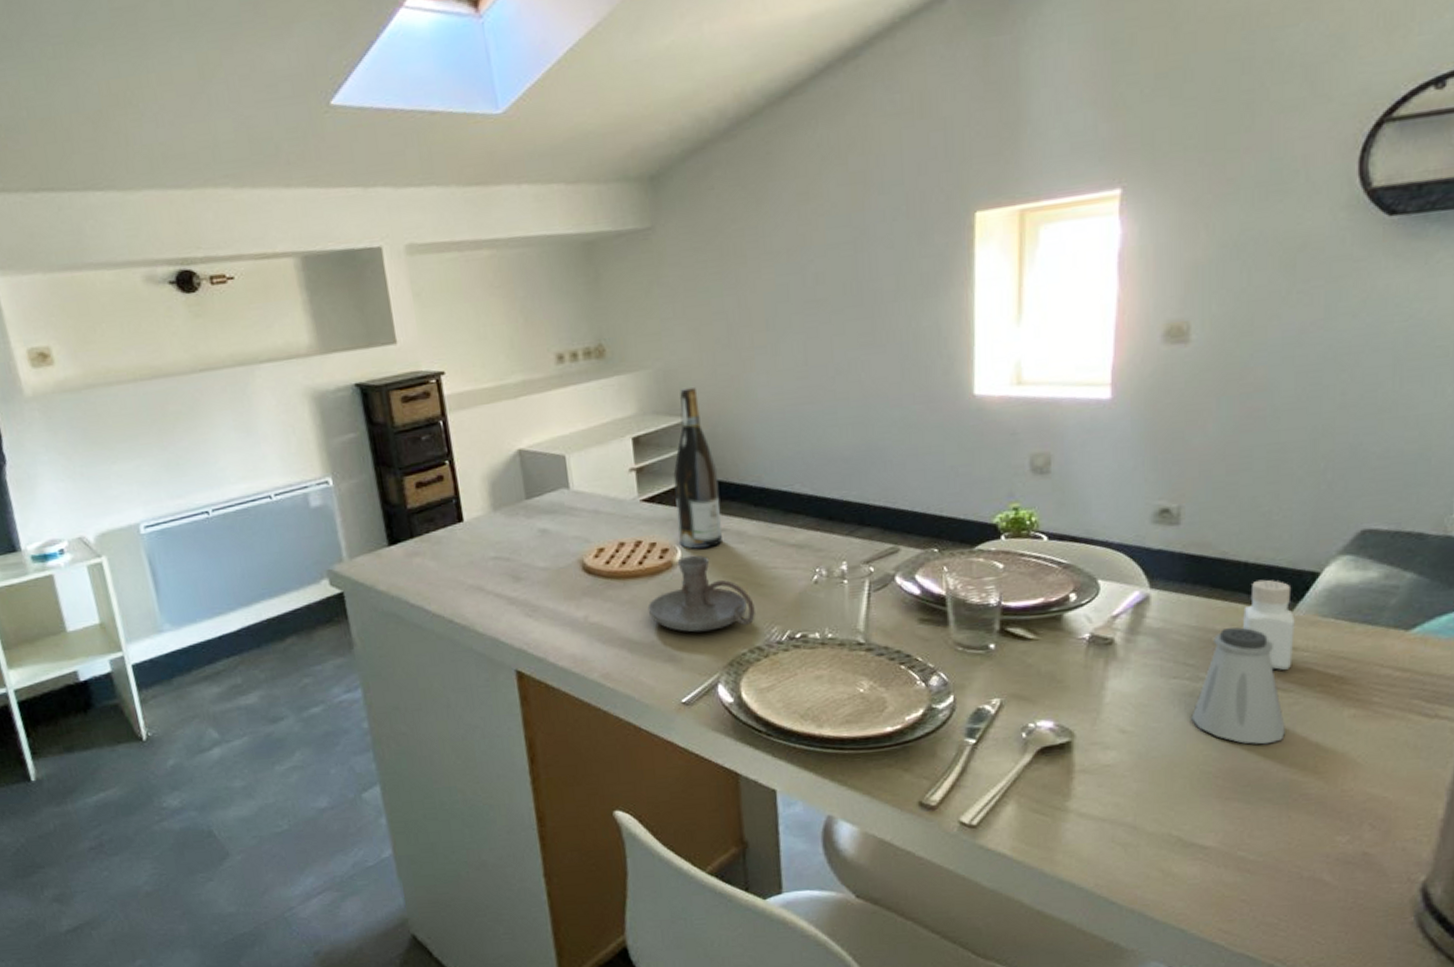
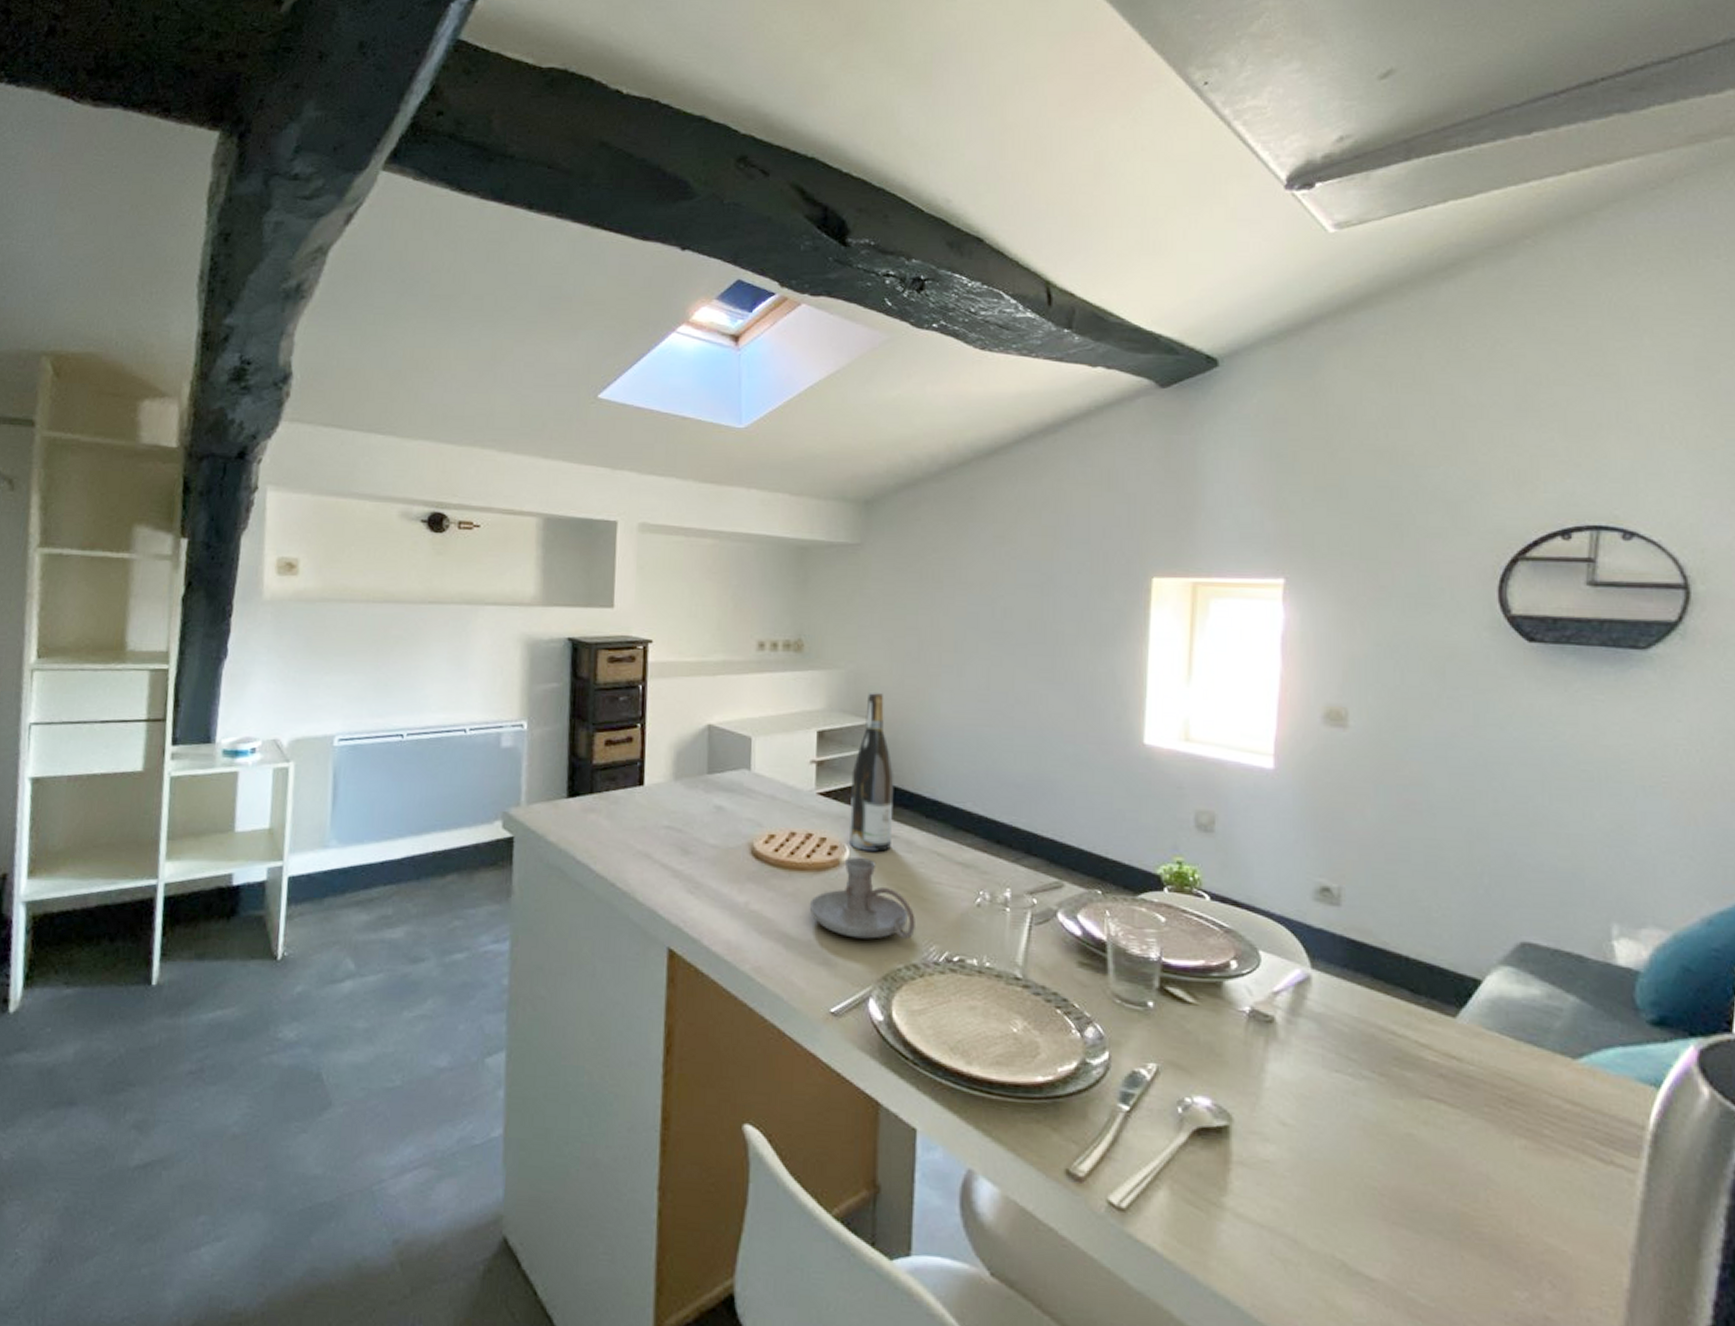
saltshaker: present [1191,627,1285,745] -> none [1354,1025,1453,1165]
pepper shaker: present [1243,579,1295,670] -> none [1406,977,1459,1082]

